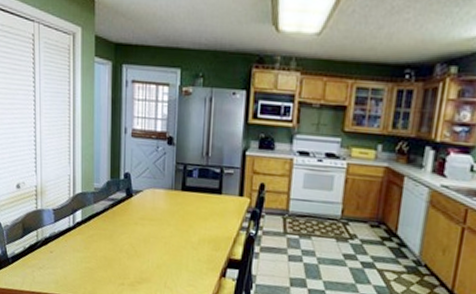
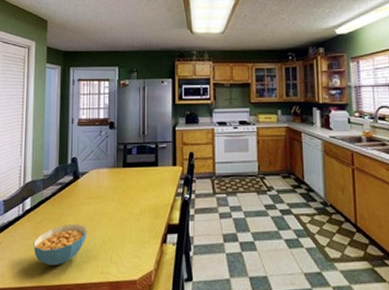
cereal bowl: none [85,242,140,282] -> present [33,225,87,265]

